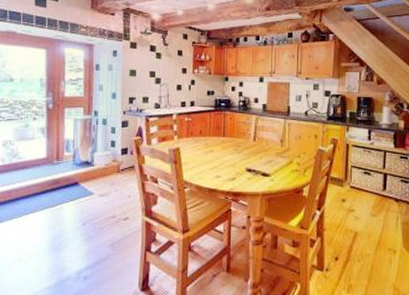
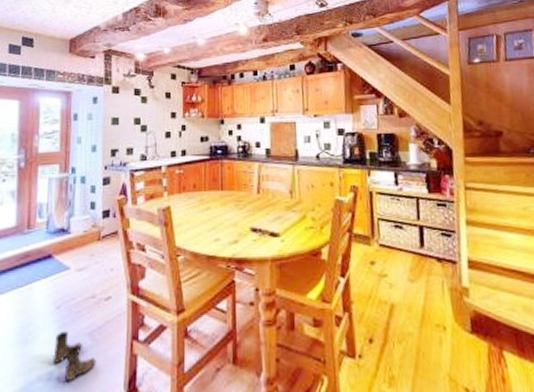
boots: none [80,242,117,281] -> present [52,330,97,382]

